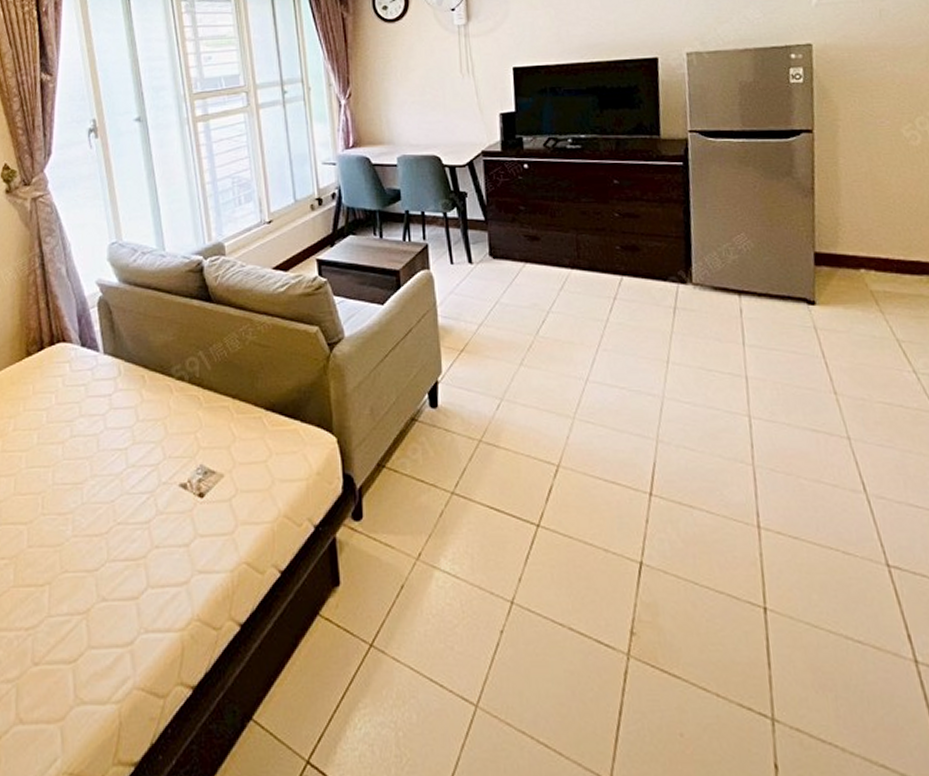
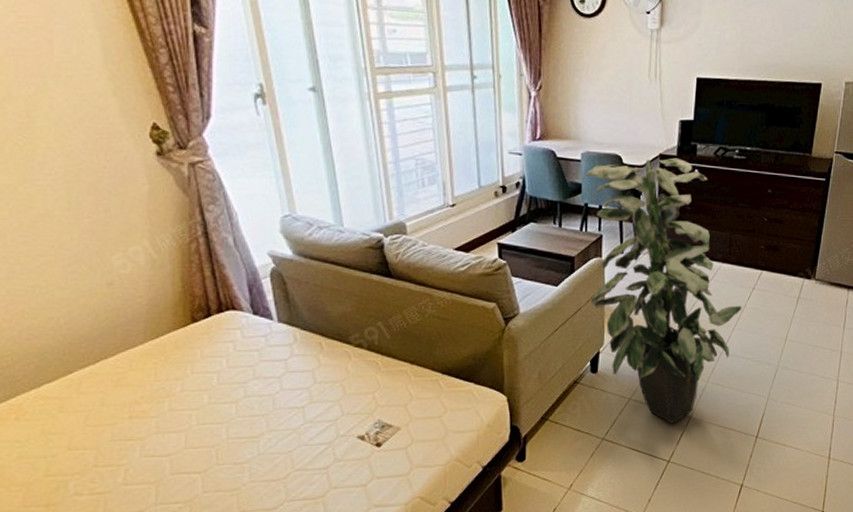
indoor plant: none [404,153,605,473] -> present [586,157,743,423]

